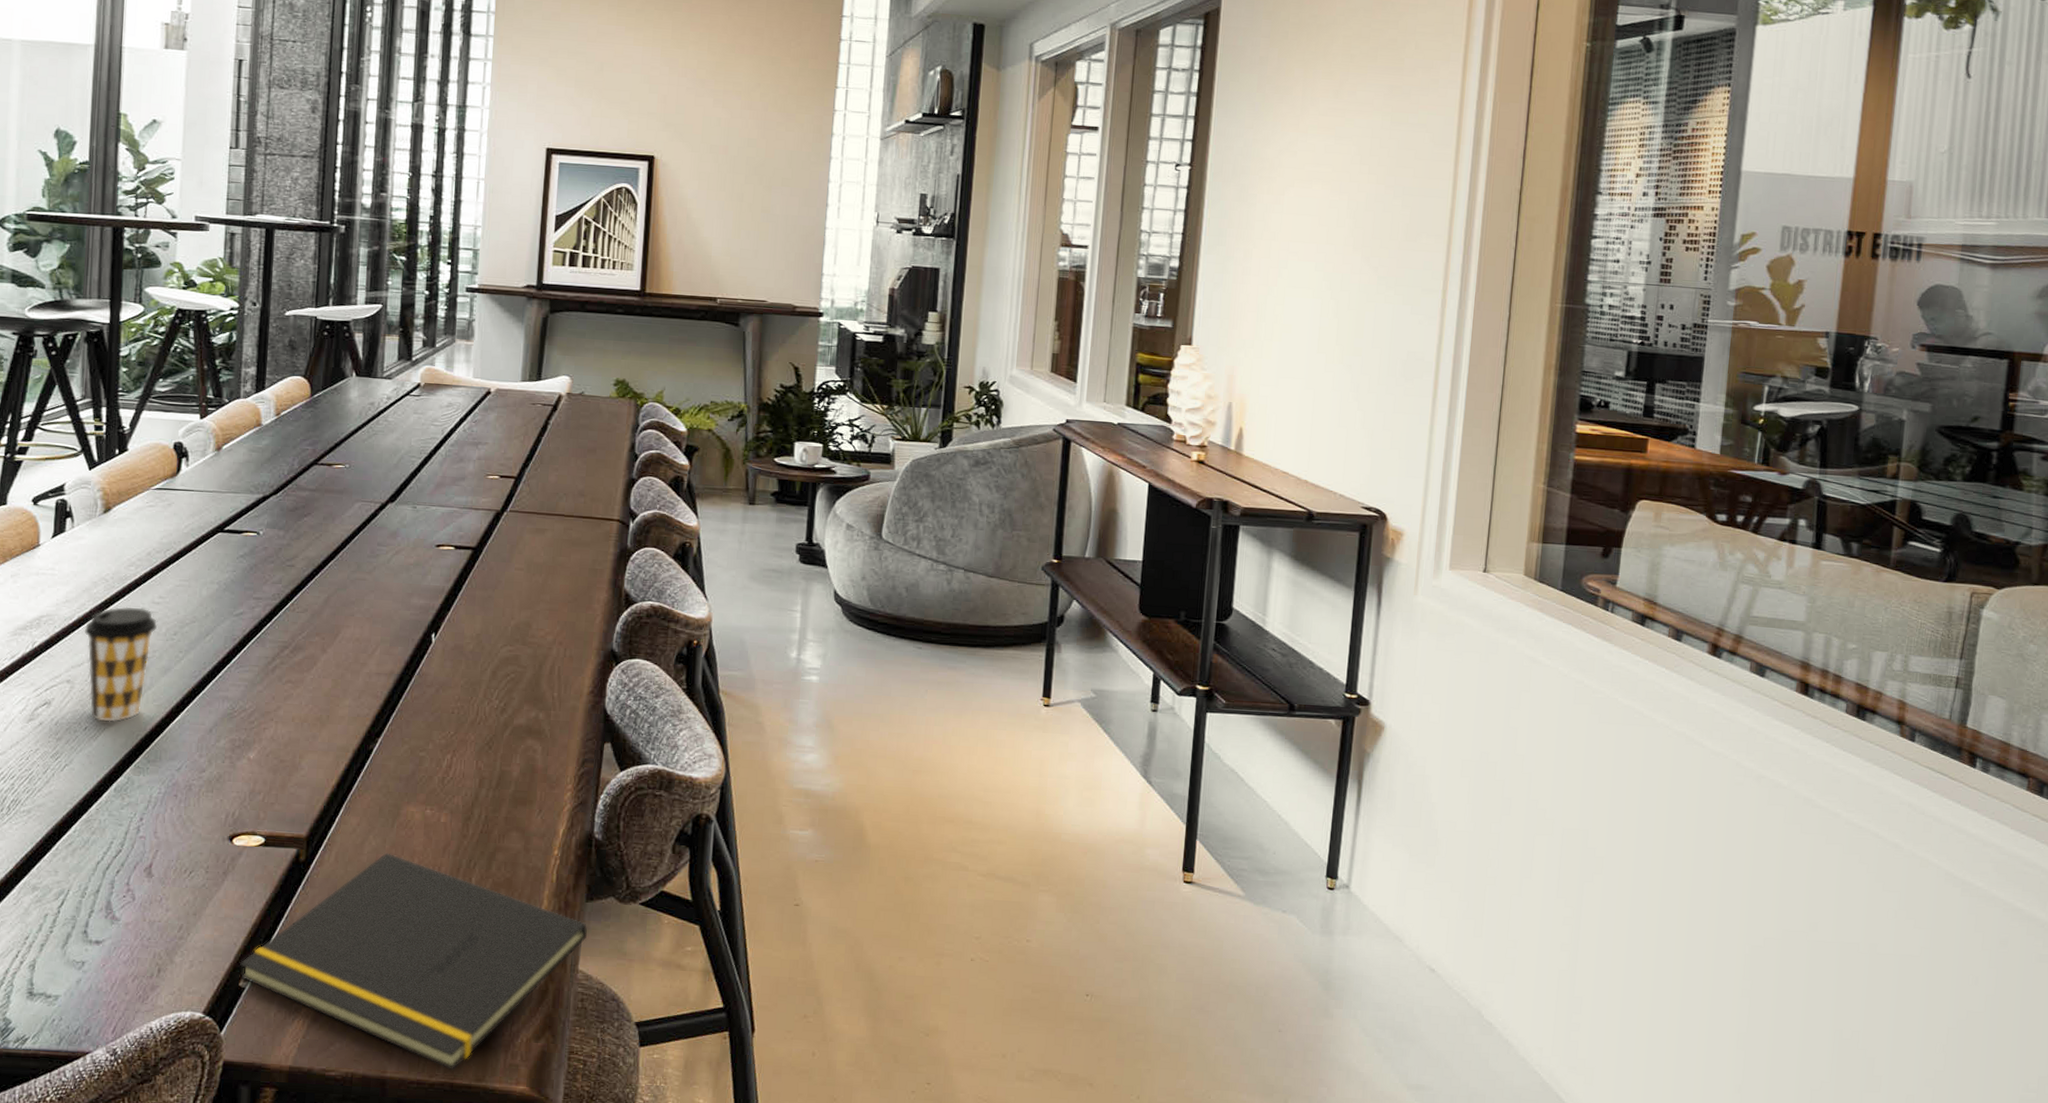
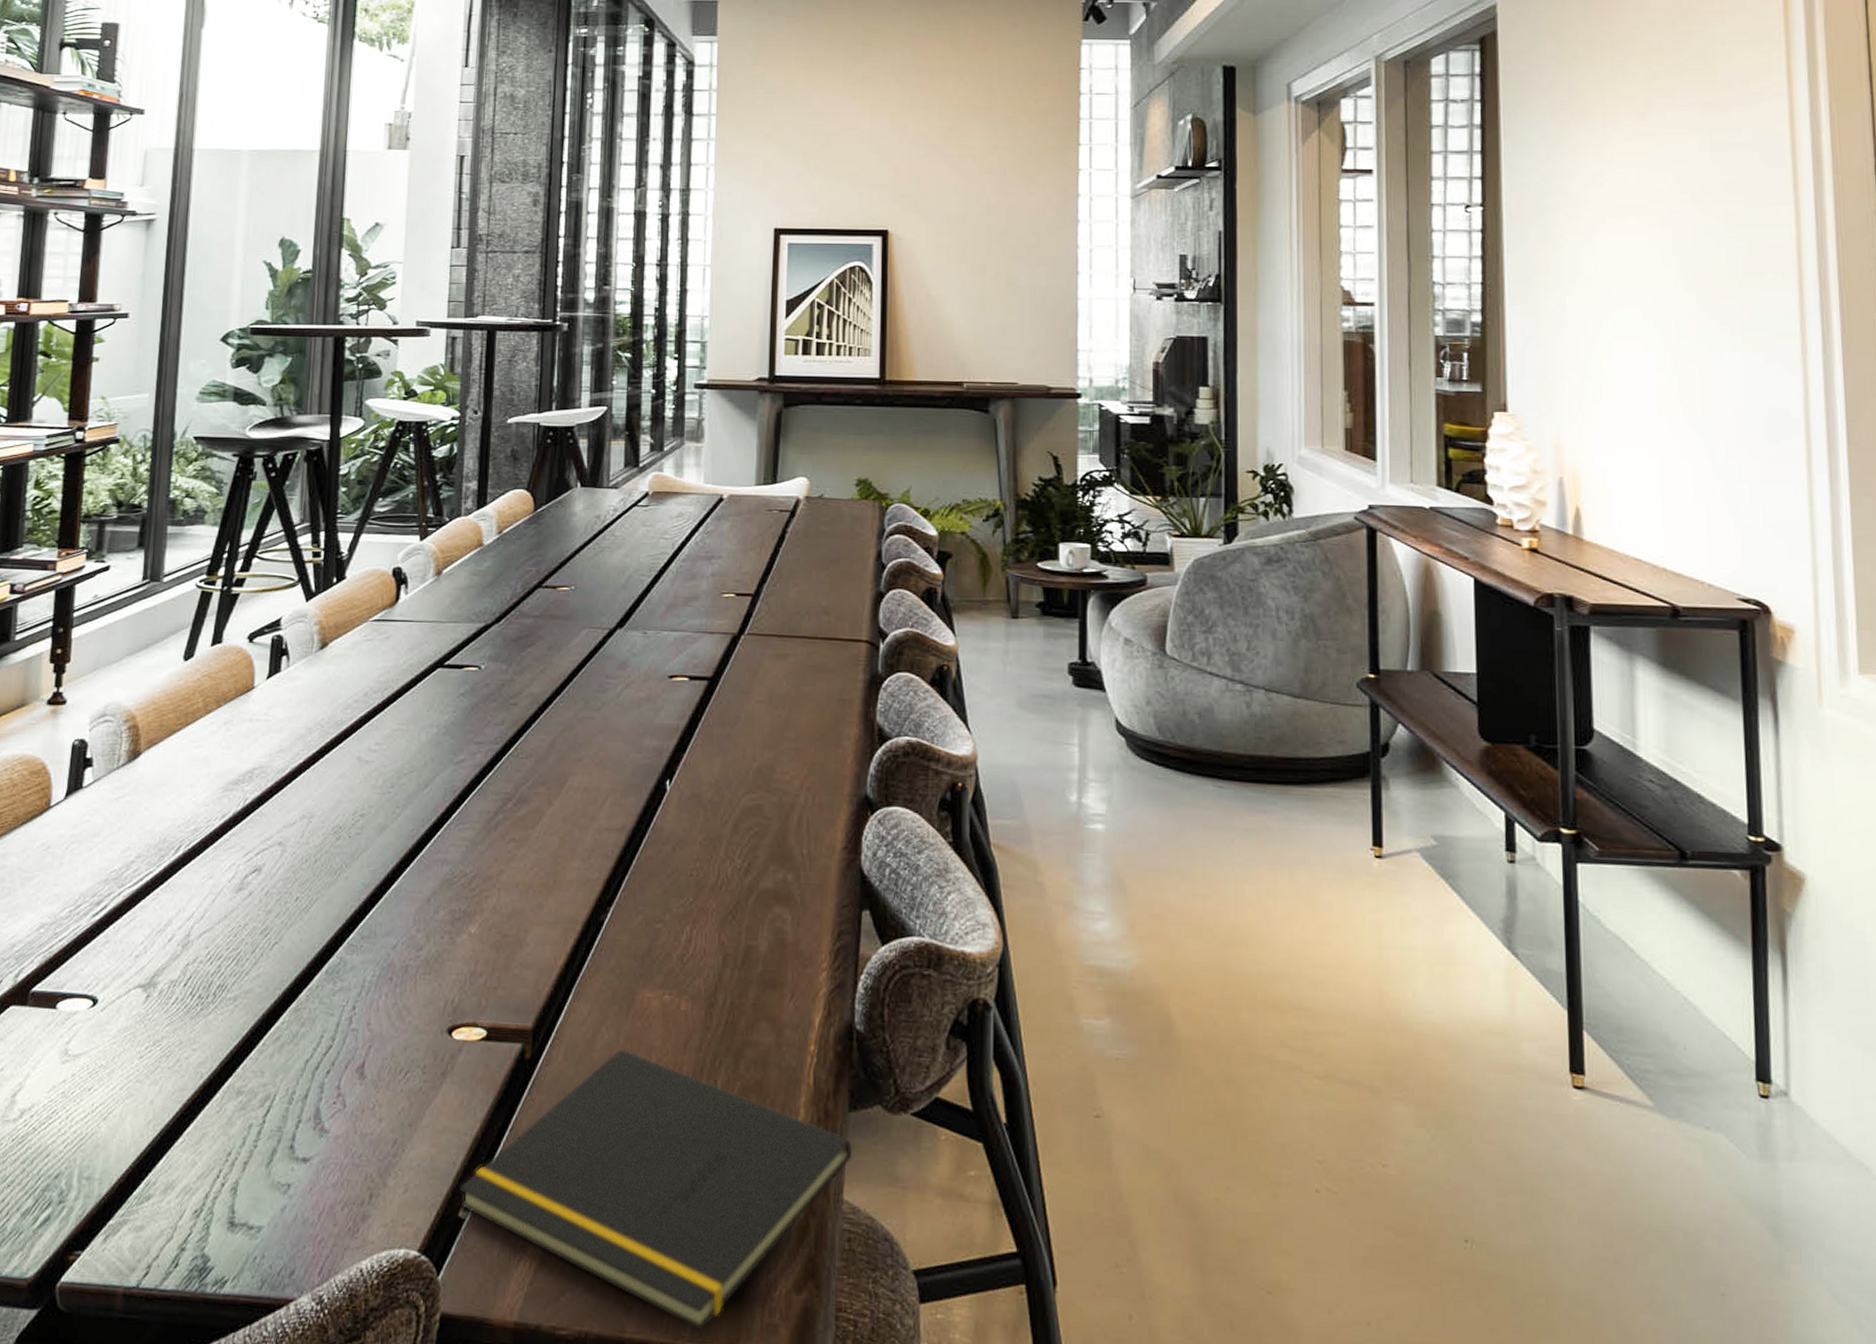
coffee cup: present [84,606,158,722] -> none [297,755,374,891]

